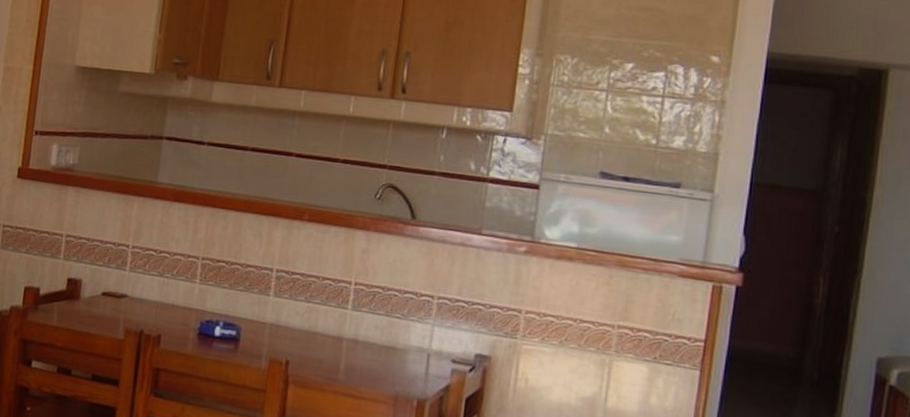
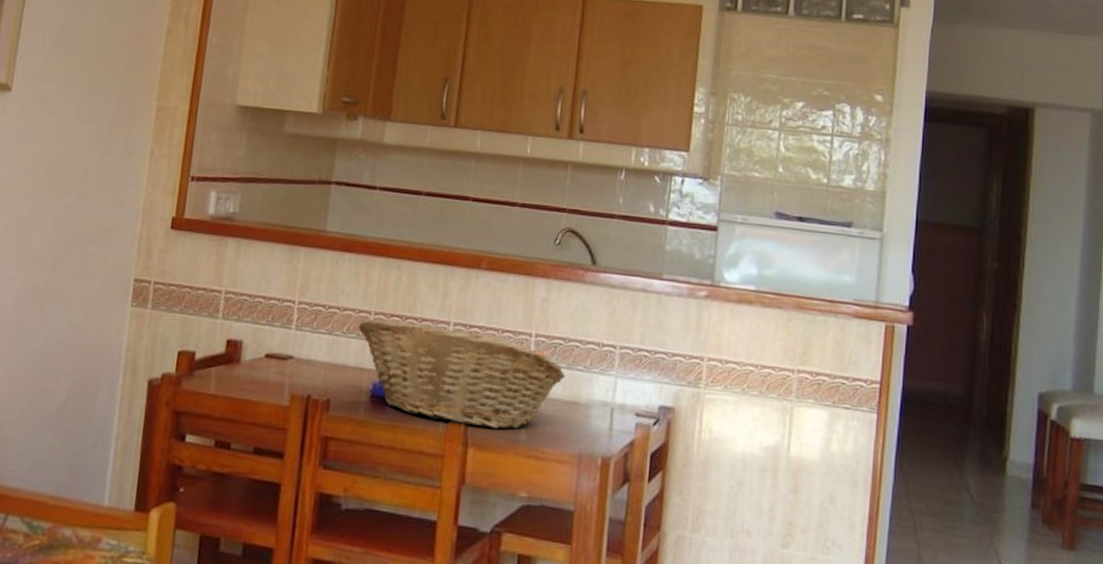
fruit basket: none [187,263,384,369] -> present [358,318,566,429]

